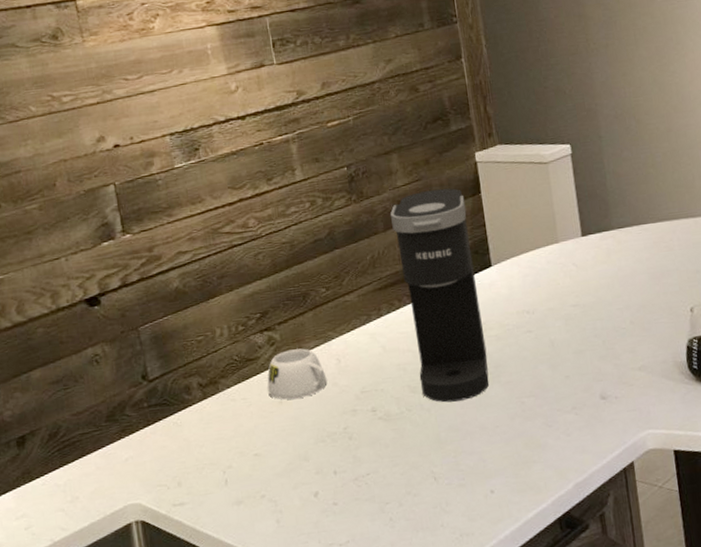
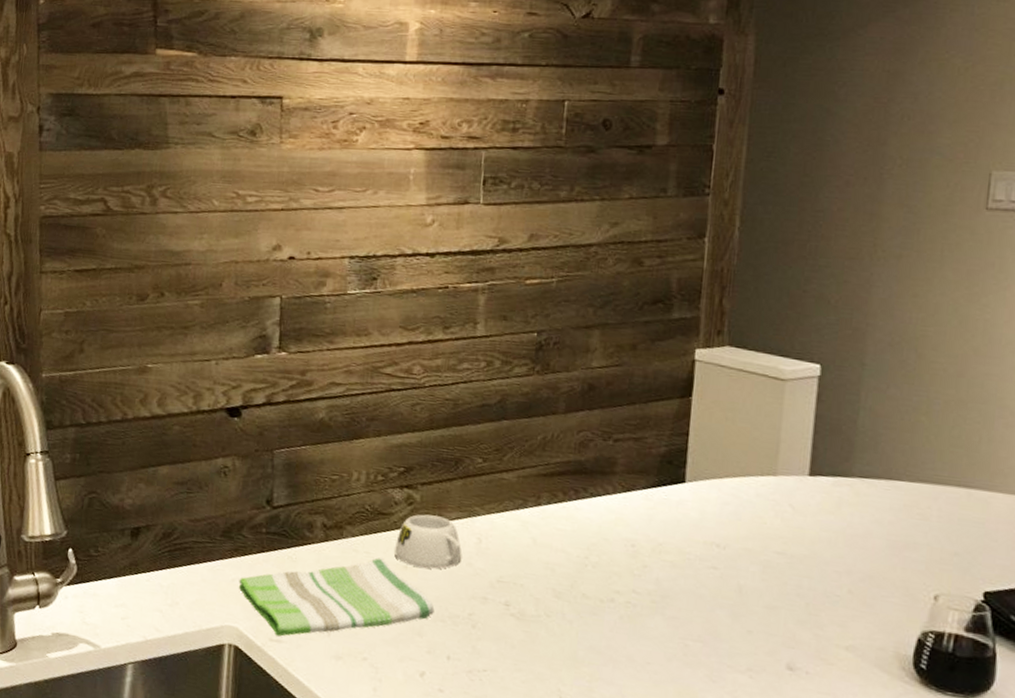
dish towel: none [132,400,314,500] -> present [238,558,435,637]
coffee maker: present [390,188,489,403] -> none [568,379,671,624]

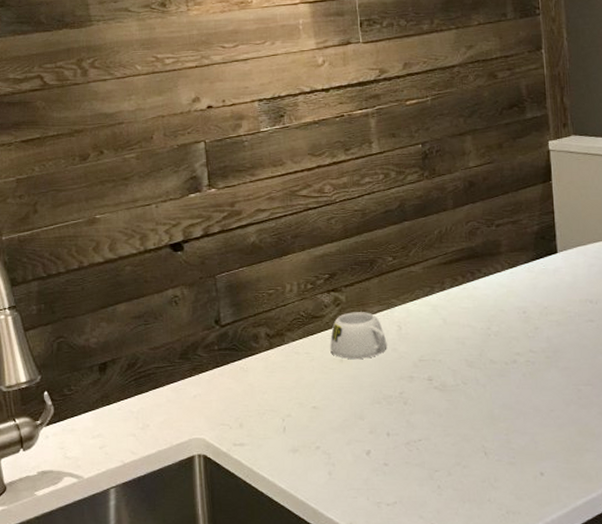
dish towel: present [238,558,435,637] -> none [200,356,371,440]

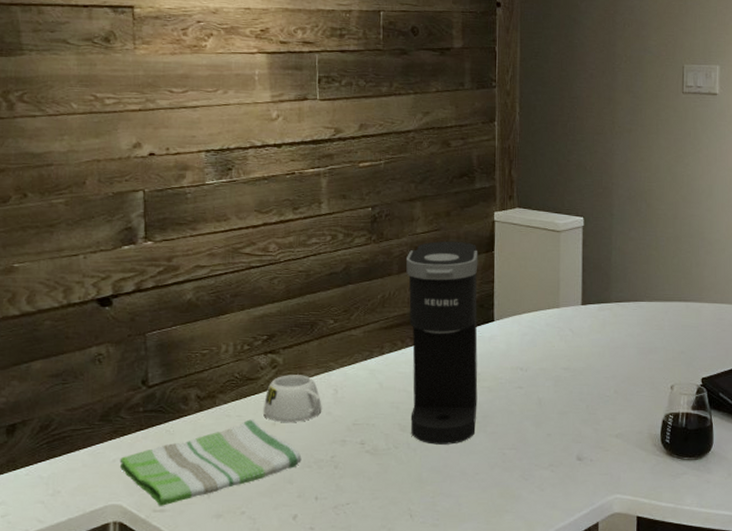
dish towel: none [200,356,371,440] -> present [119,419,302,506]
coffee maker: none [461,173,547,381] -> present [406,241,478,445]

